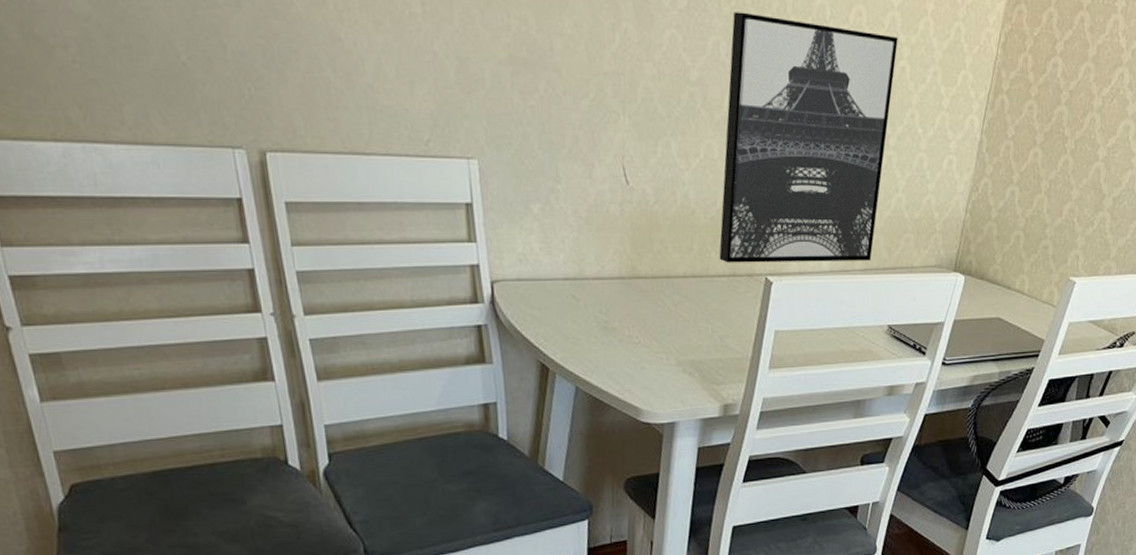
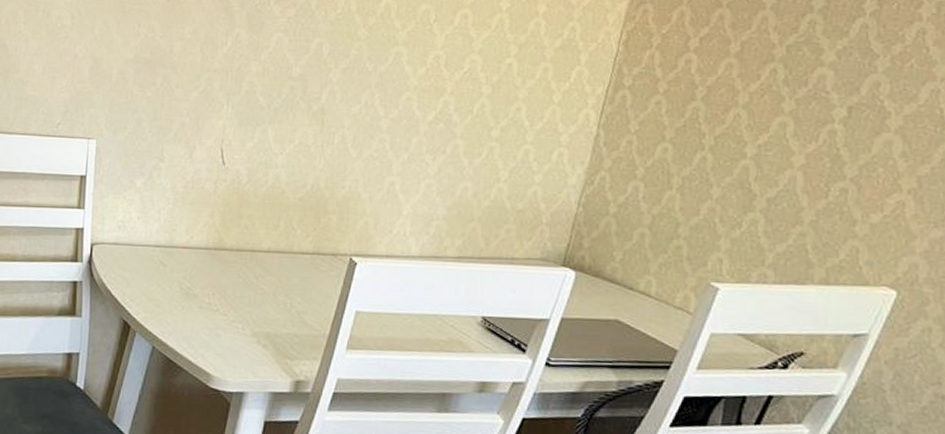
wall art: present [719,12,898,263] -> none [304,18,505,249]

